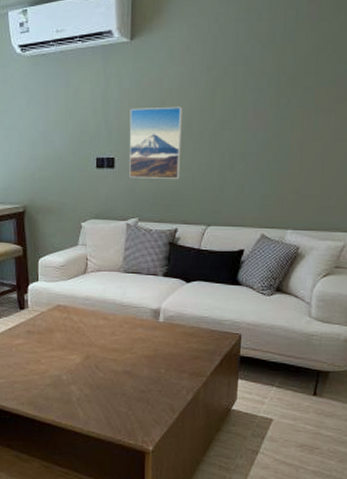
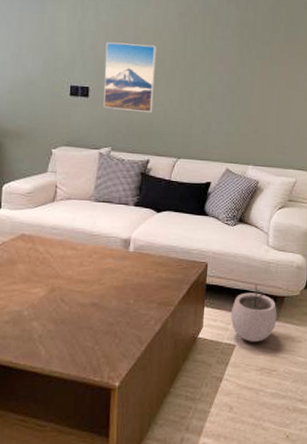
plant pot: none [267,357,321,418] -> present [230,284,277,342]

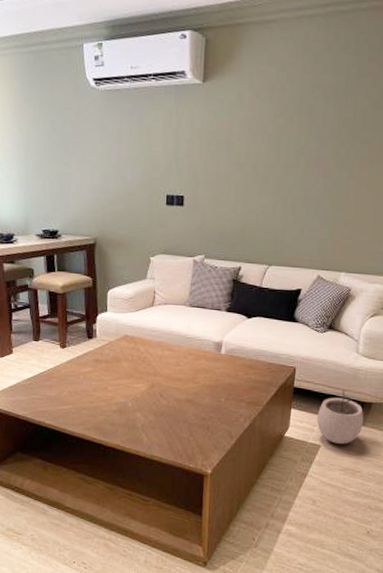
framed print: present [103,42,158,112] -> none [197,149,251,220]

